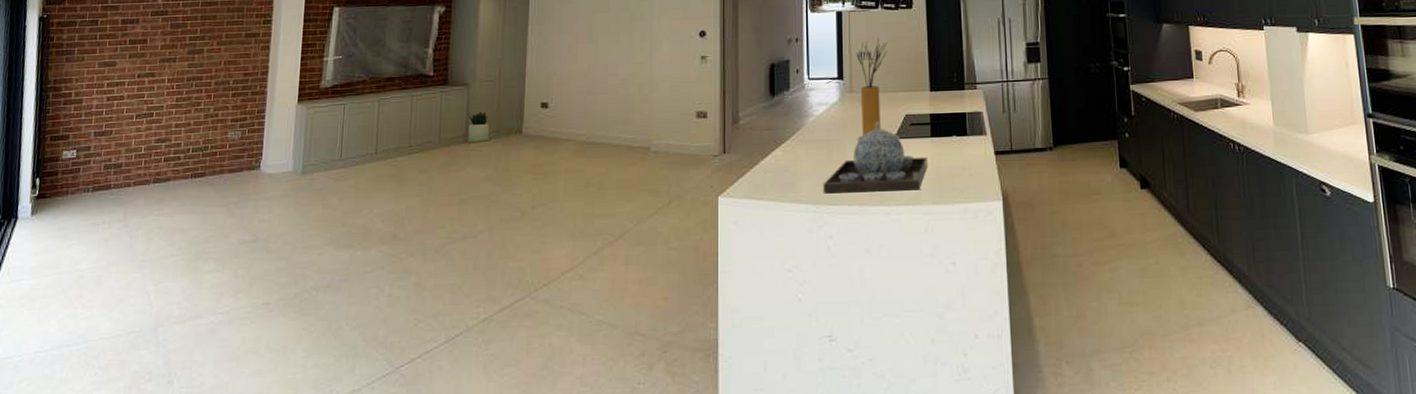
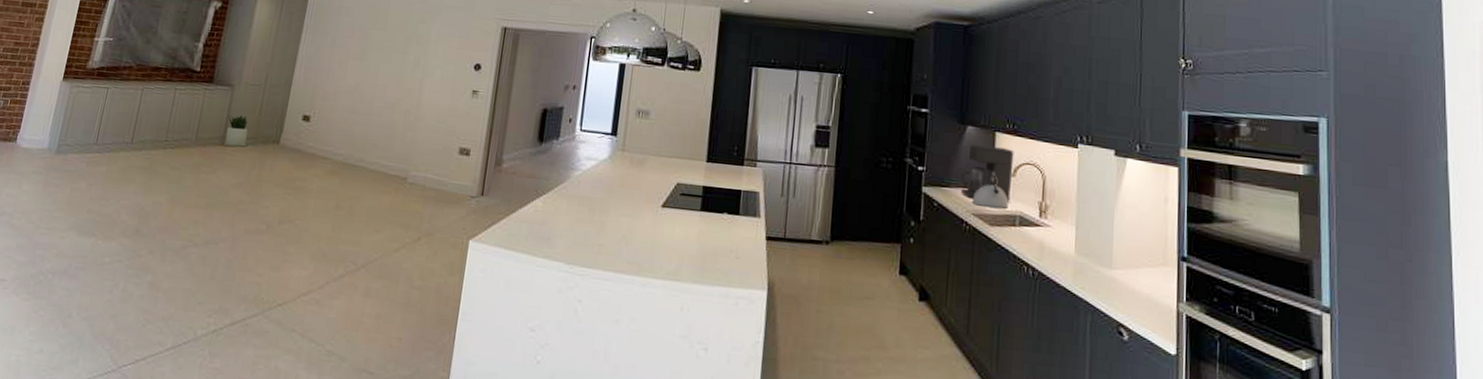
tea set: present [822,121,929,194] -> none [578,185,695,266]
vase: present [857,38,888,136] -> none [628,97,669,199]
coffee maker: none [1163,39,1210,90] -> present [961,145,1014,202]
kettle: none [1176,64,1209,96] -> present [972,174,1009,209]

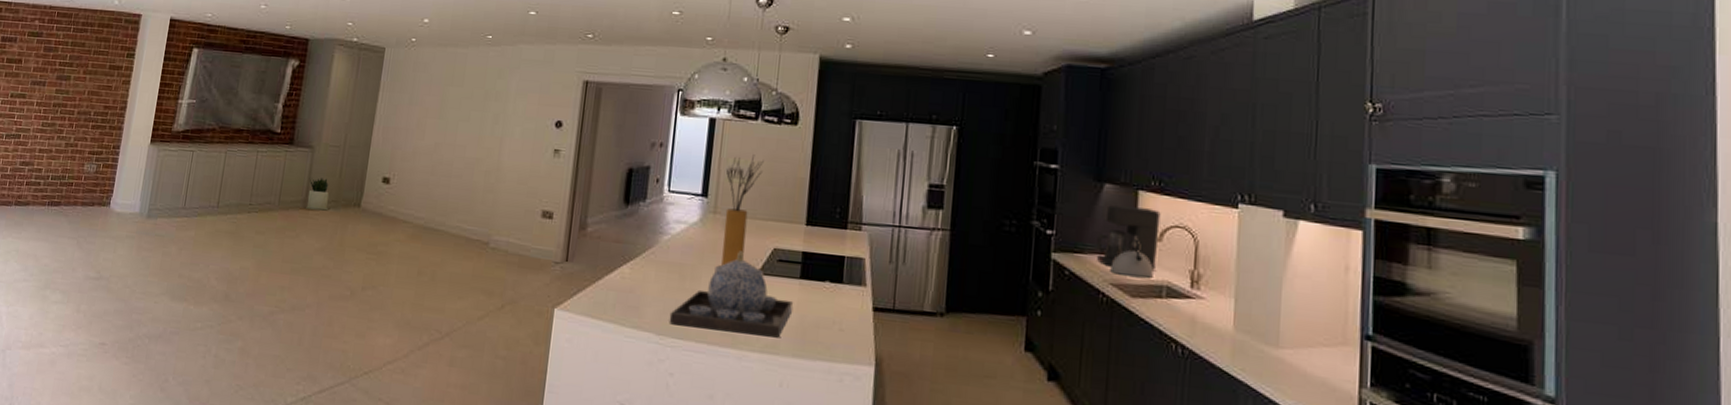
tea set: none [578,185,695,266] -> present [669,251,794,338]
vase: none [628,97,669,199] -> present [721,154,764,266]

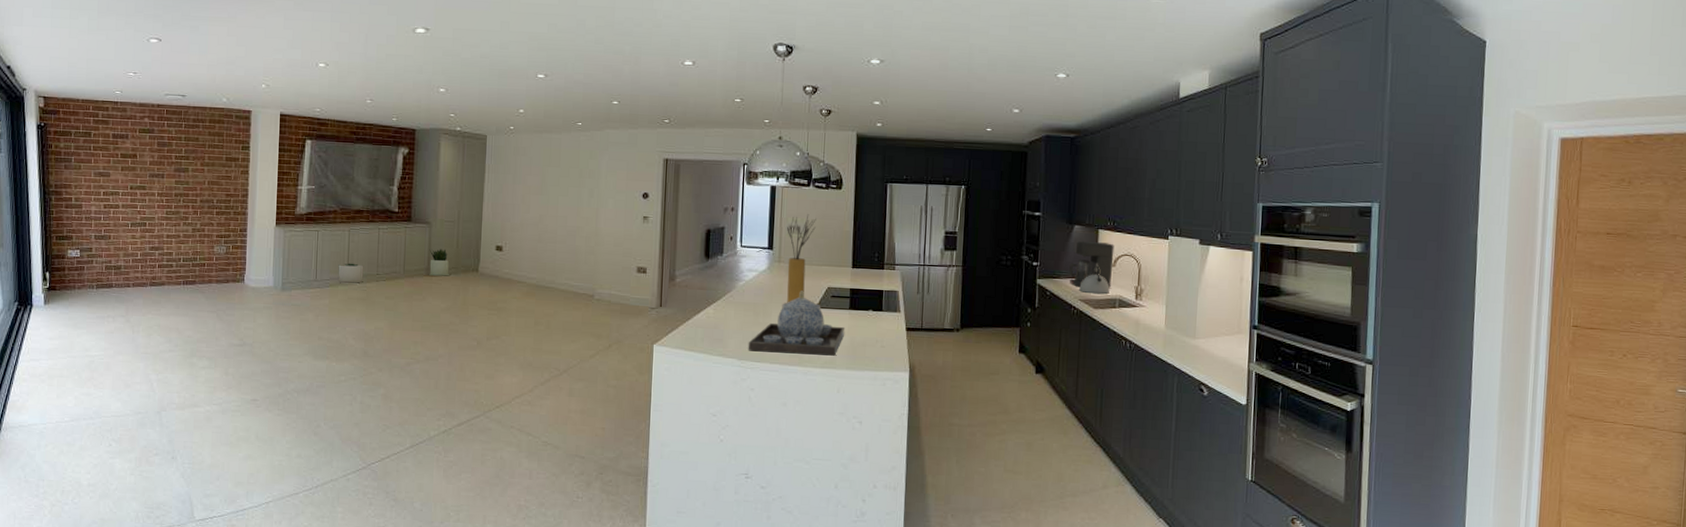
planter: none [208,189,237,214] -> present [338,263,364,284]

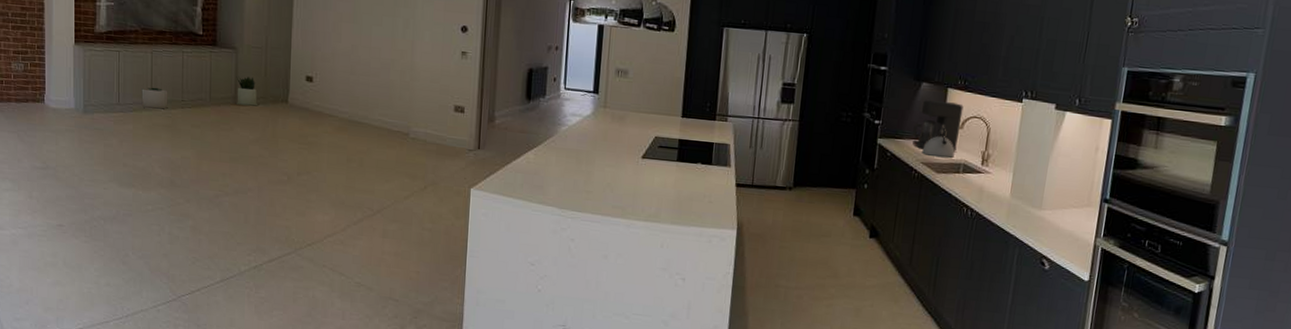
tea set: present [748,291,845,356] -> none [569,139,672,209]
vase: present [787,214,816,303] -> none [611,57,646,152]

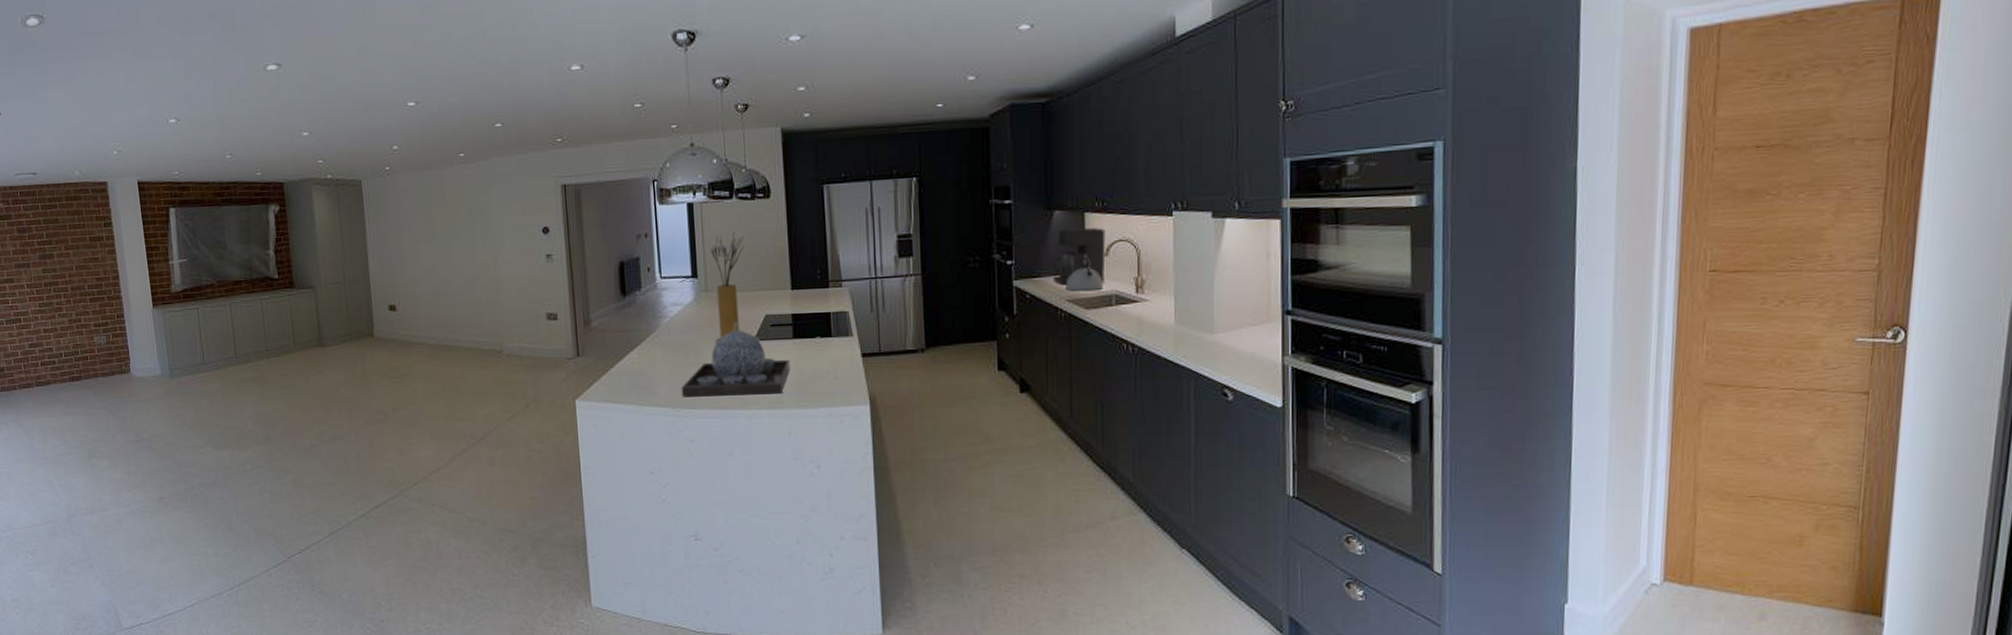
planter: present [141,87,168,110] -> none [224,340,253,364]
planter: present [235,76,259,107] -> none [318,314,344,347]
tea set: none [569,139,672,209] -> present [681,322,791,397]
vase: none [611,57,646,152] -> present [711,232,745,338]

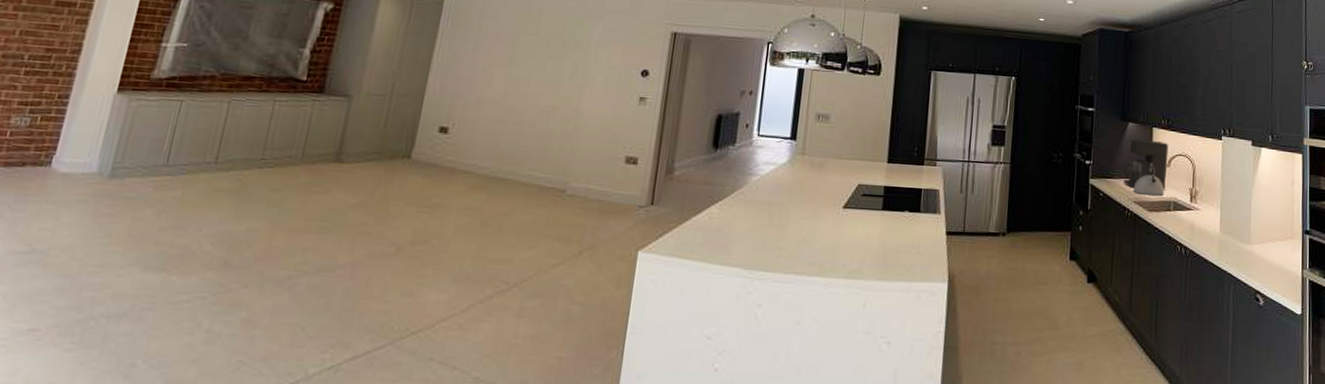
tea set: present [681,322,791,397] -> none [757,188,877,264]
vase: present [711,232,745,338] -> none [809,101,849,202]

